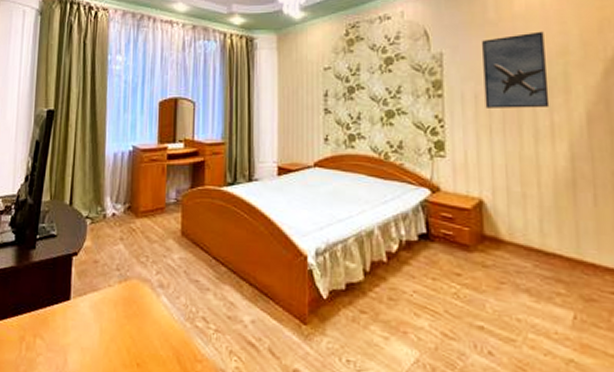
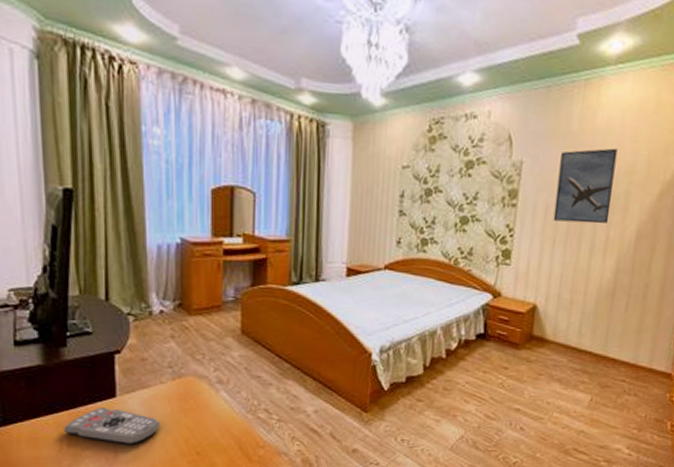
remote control: none [24,309,106,352] -> present [63,406,160,445]

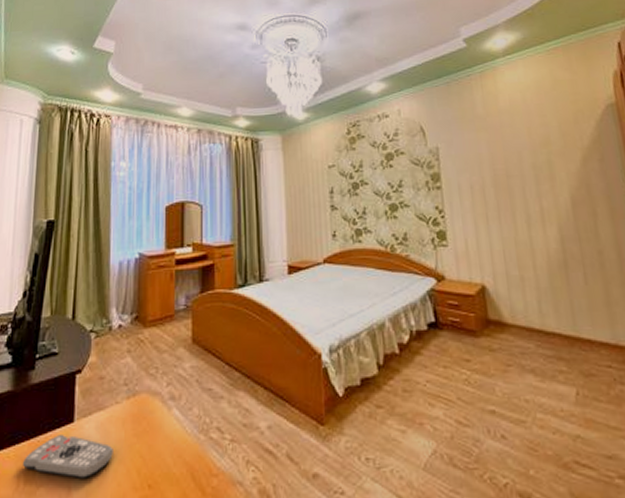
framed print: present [553,148,618,224] -> none [473,124,538,198]

